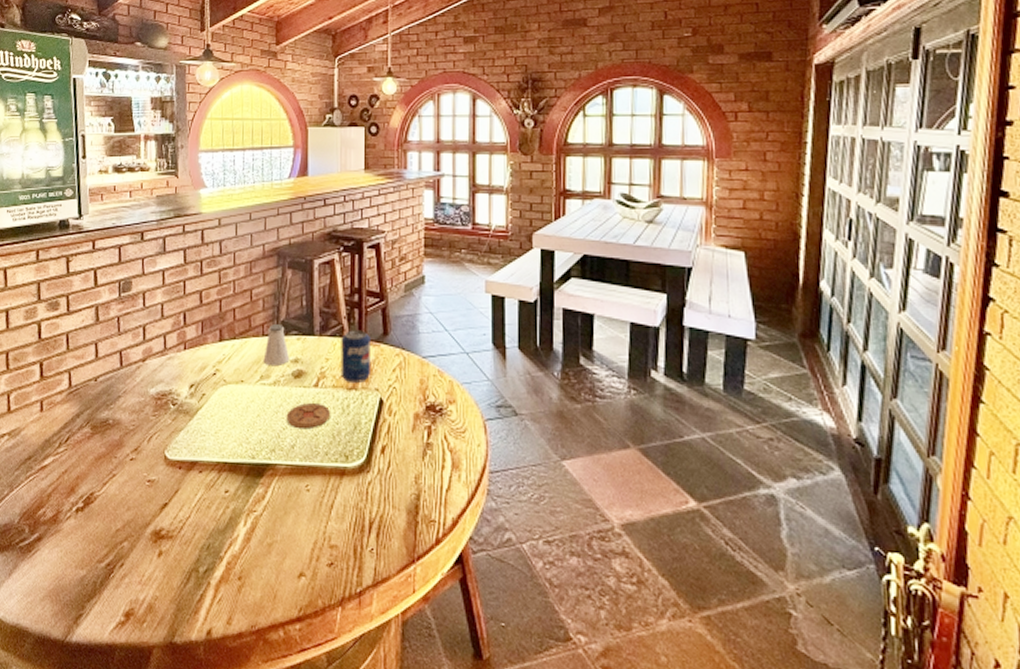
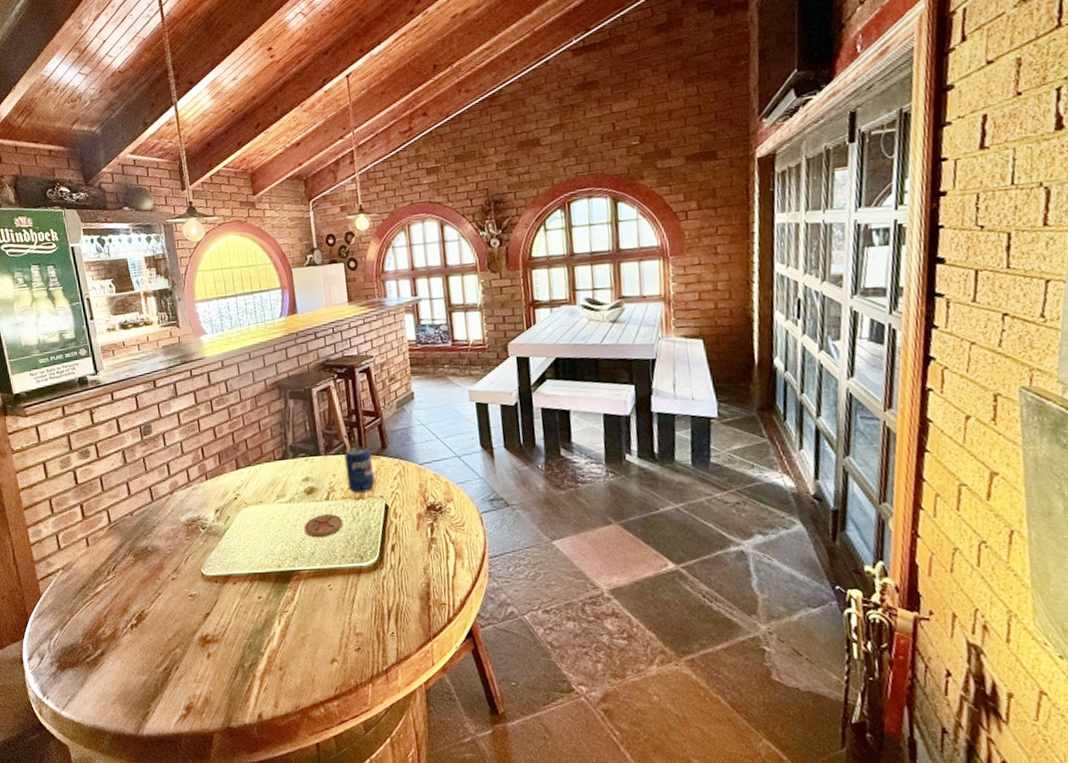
saltshaker: present [263,324,290,365] -> none [277,449,301,486]

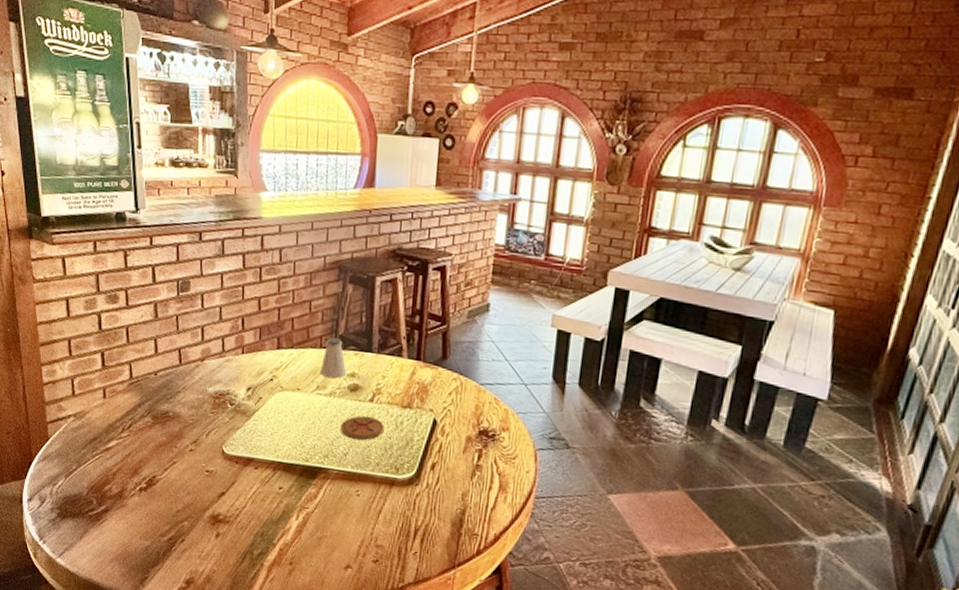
saltshaker: none [277,449,301,486] -> present [320,337,347,378]
beverage can: present [344,446,375,494] -> none [396,350,429,403]

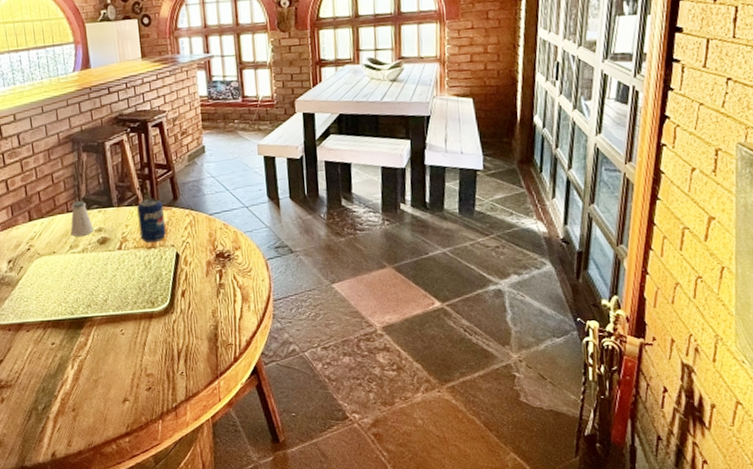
coaster: present [340,416,385,441] -> none [97,262,136,286]
beverage can: none [396,350,429,403] -> present [137,198,167,243]

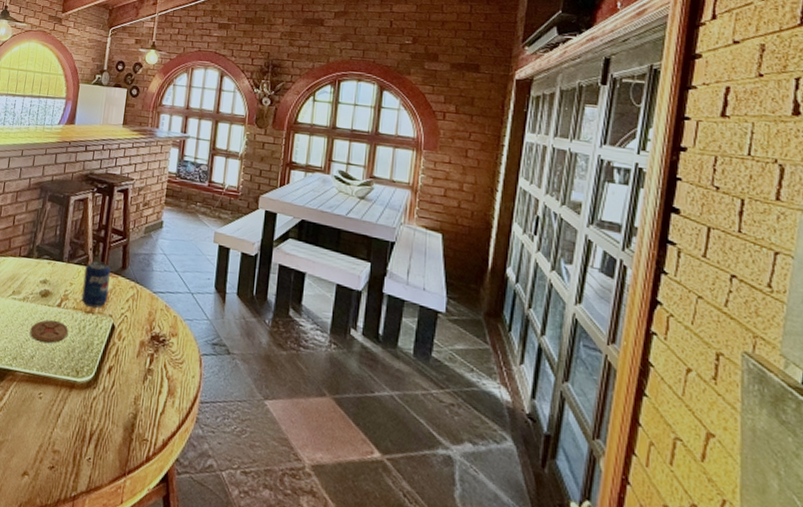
saltshaker: present [70,201,94,236] -> none [16,247,40,284]
coaster: none [97,262,136,286] -> present [30,320,69,344]

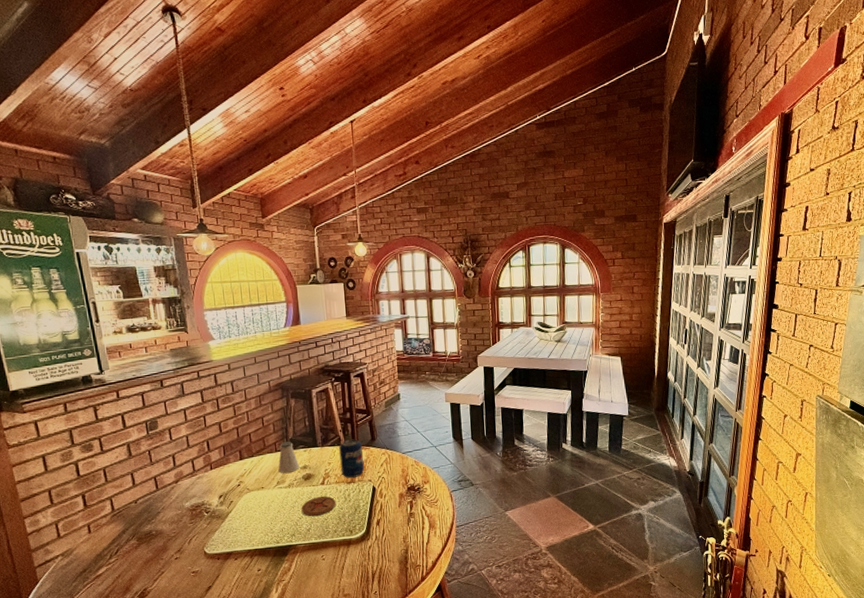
saltshaker: none [16,247,40,284] -> present [278,442,300,473]

